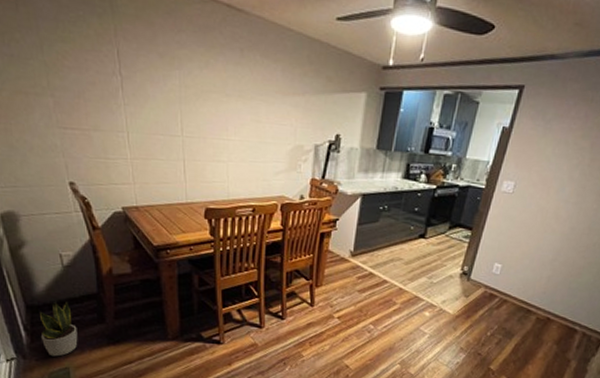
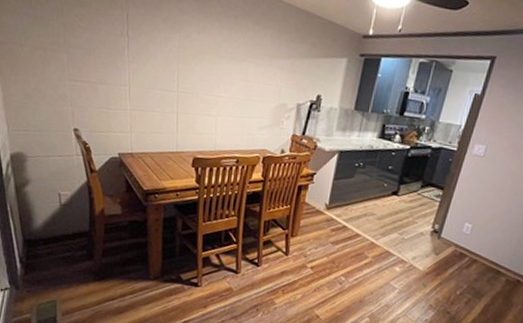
potted plant: present [40,301,78,357] -> none [33,237,68,290]

